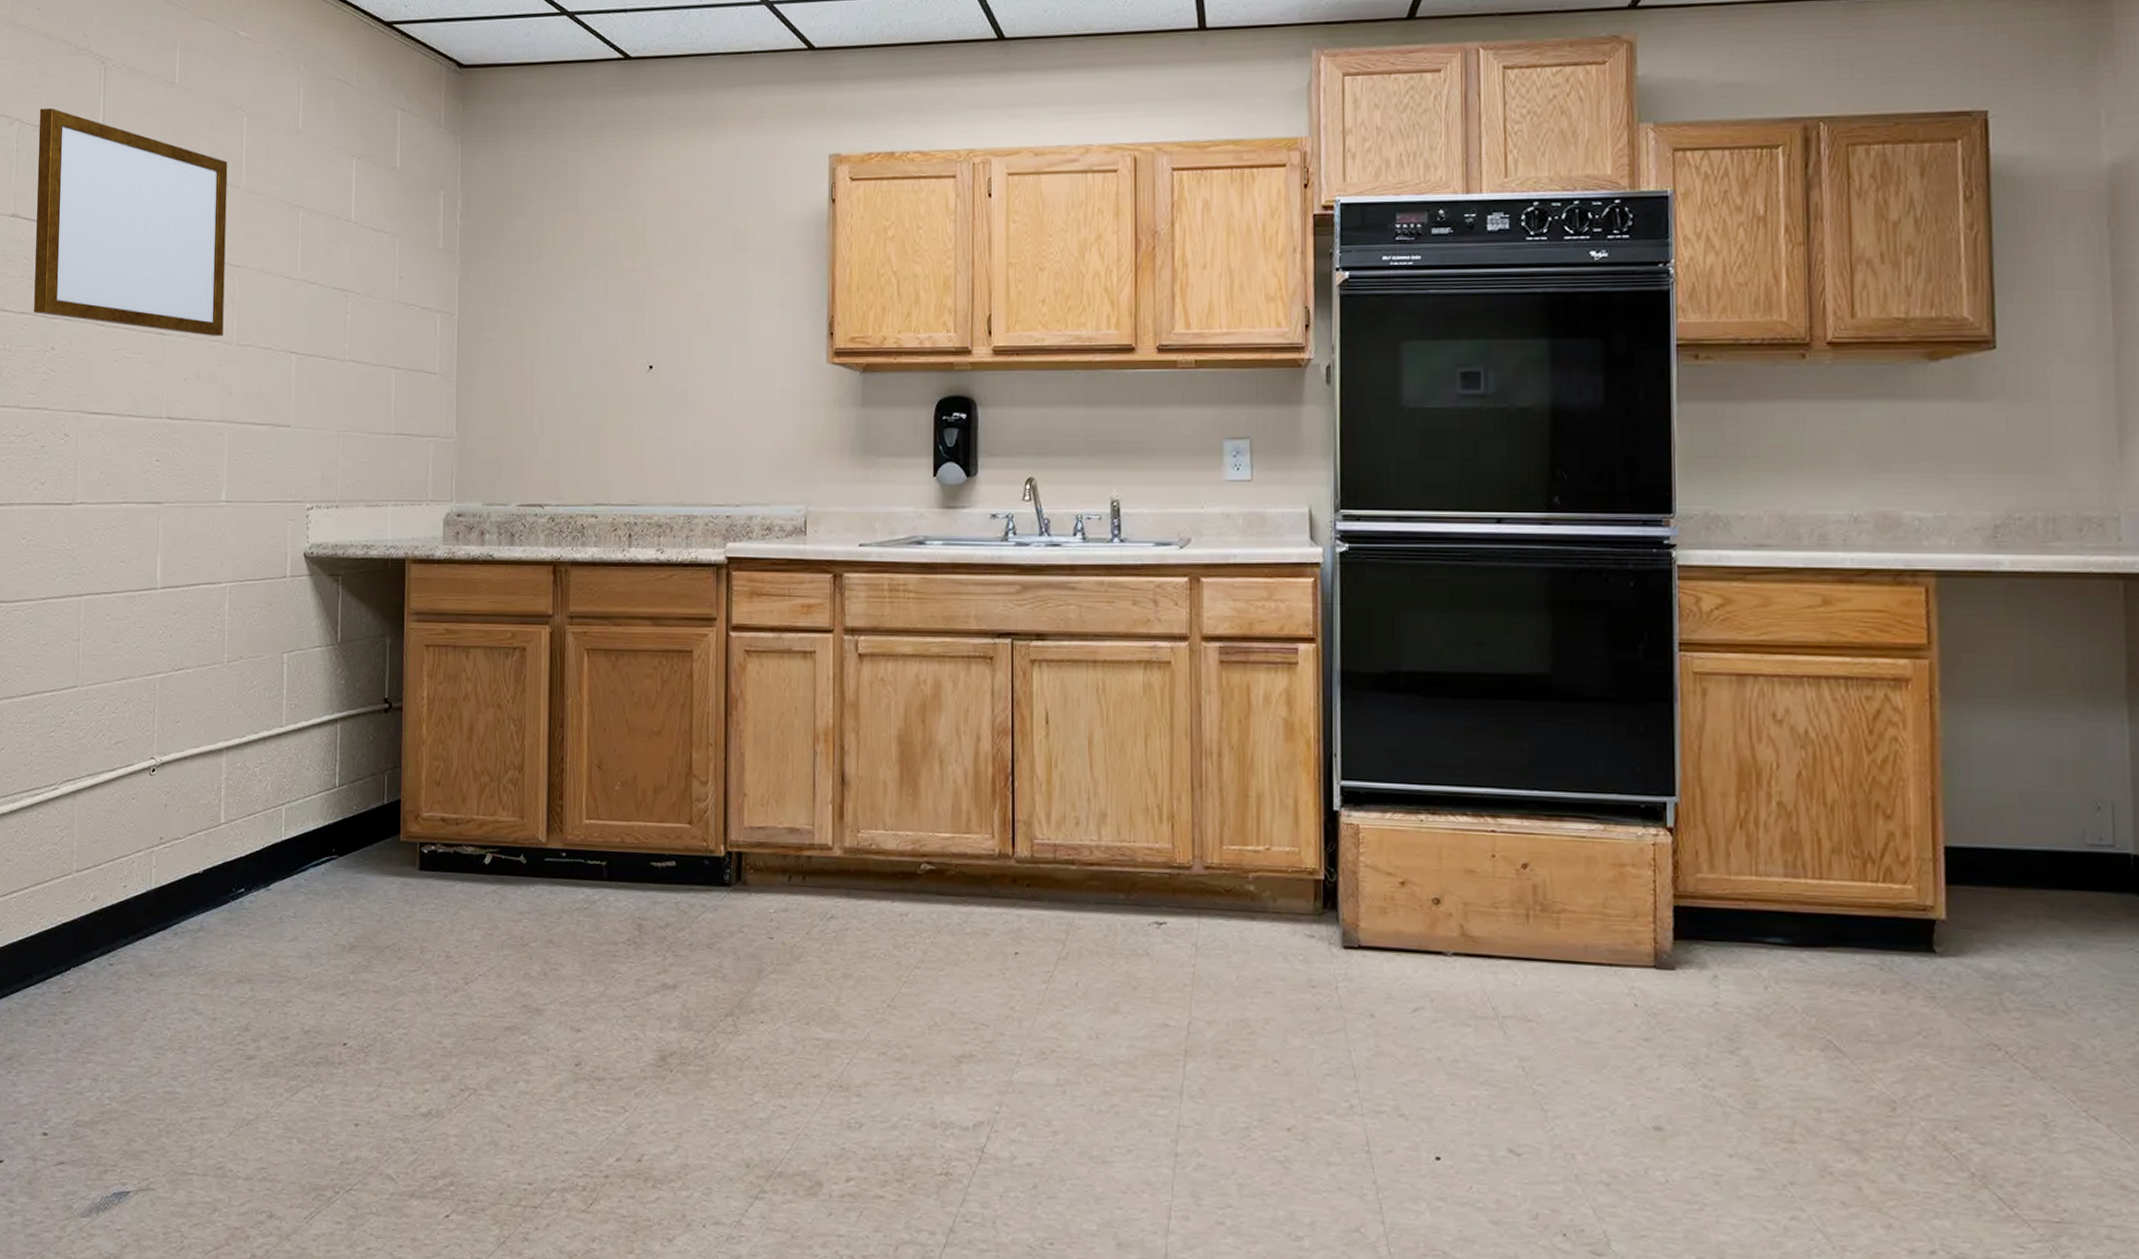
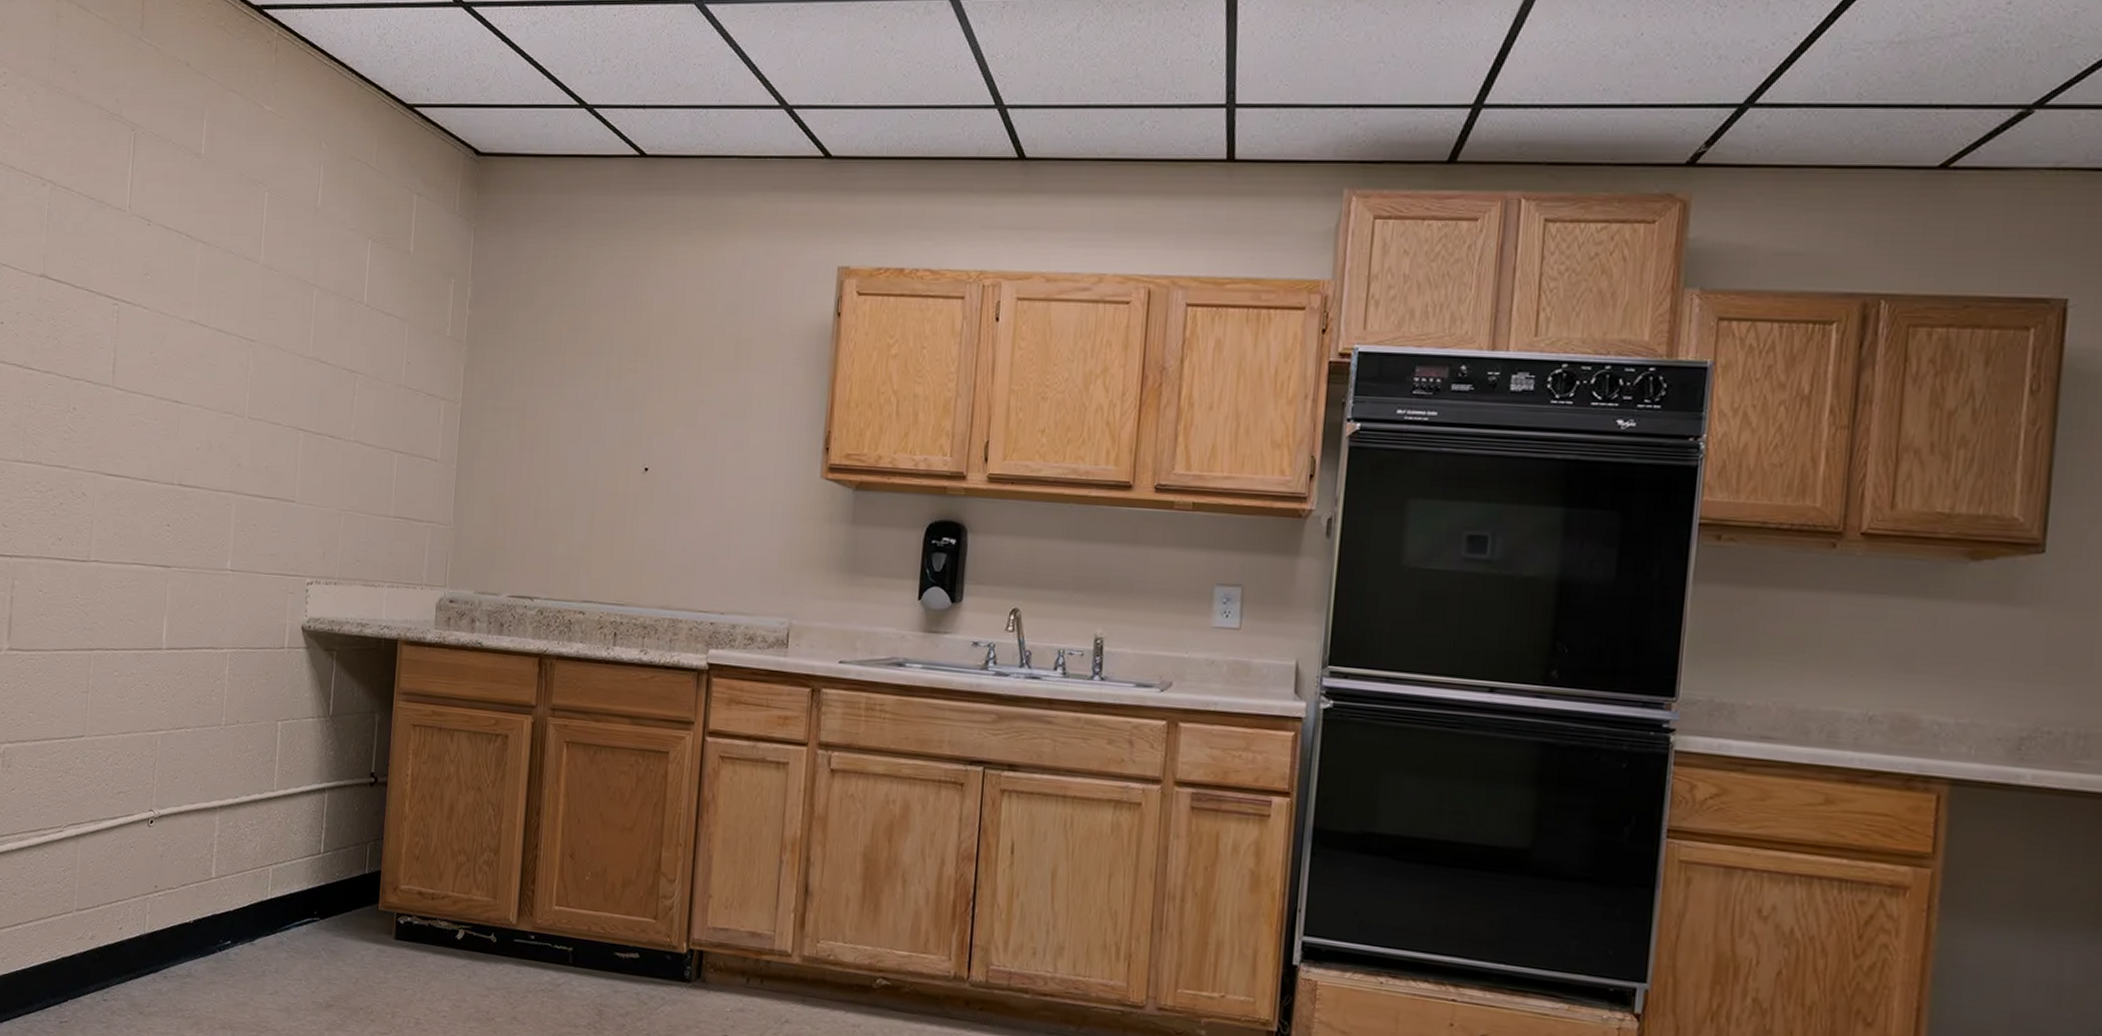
writing board: present [34,107,228,336] -> none [58,171,248,408]

